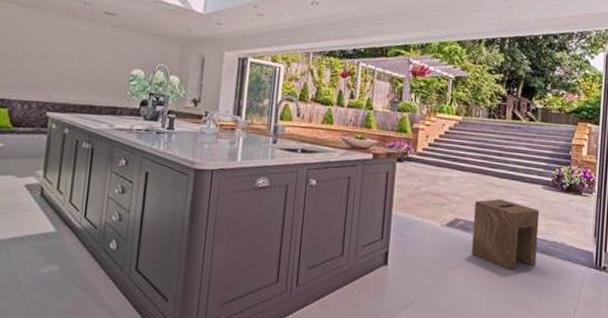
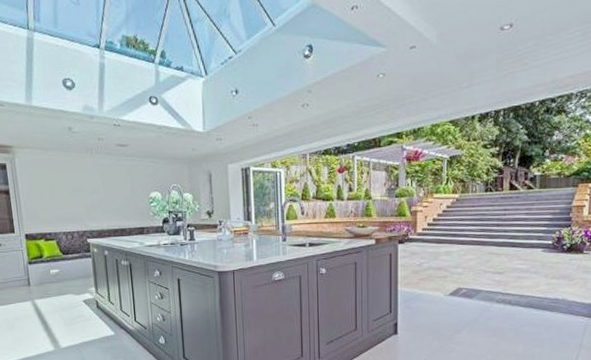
stool: present [471,198,540,271] -> none [475,265,540,328]

